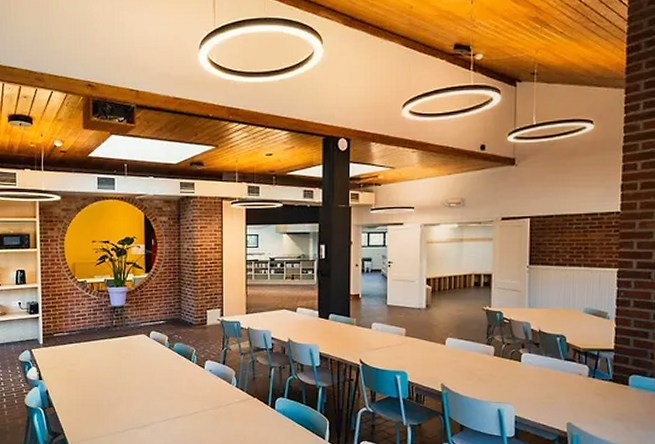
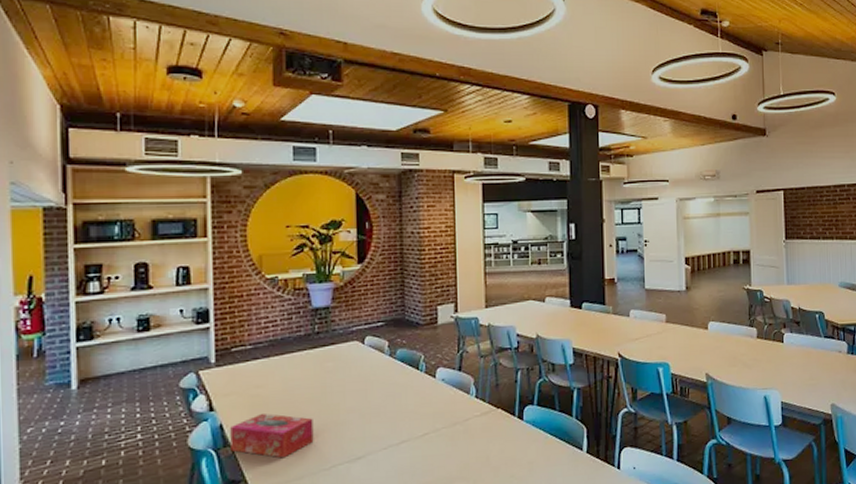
tissue box: none [53,385,112,420] -> present [230,413,314,458]

